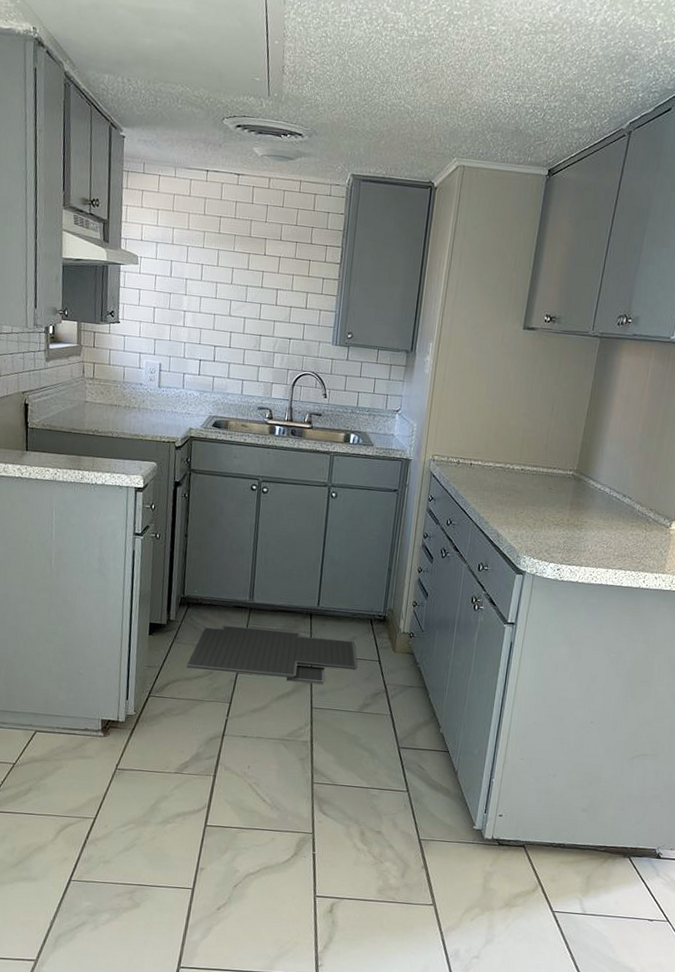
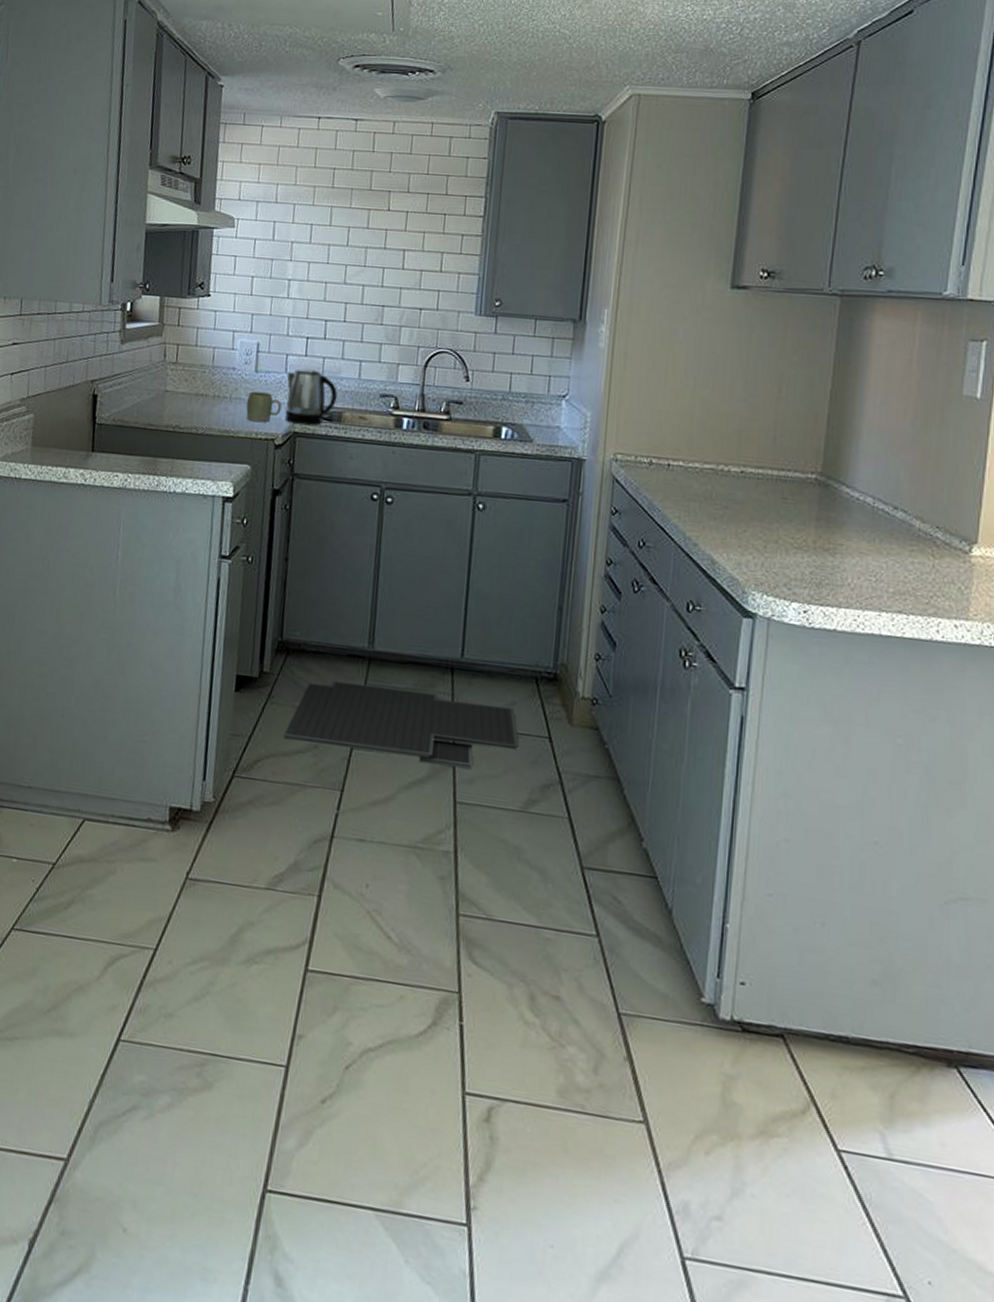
mug: none [152,403,181,428] -> present [246,391,282,422]
kettle: none [183,385,225,432] -> present [284,368,338,427]

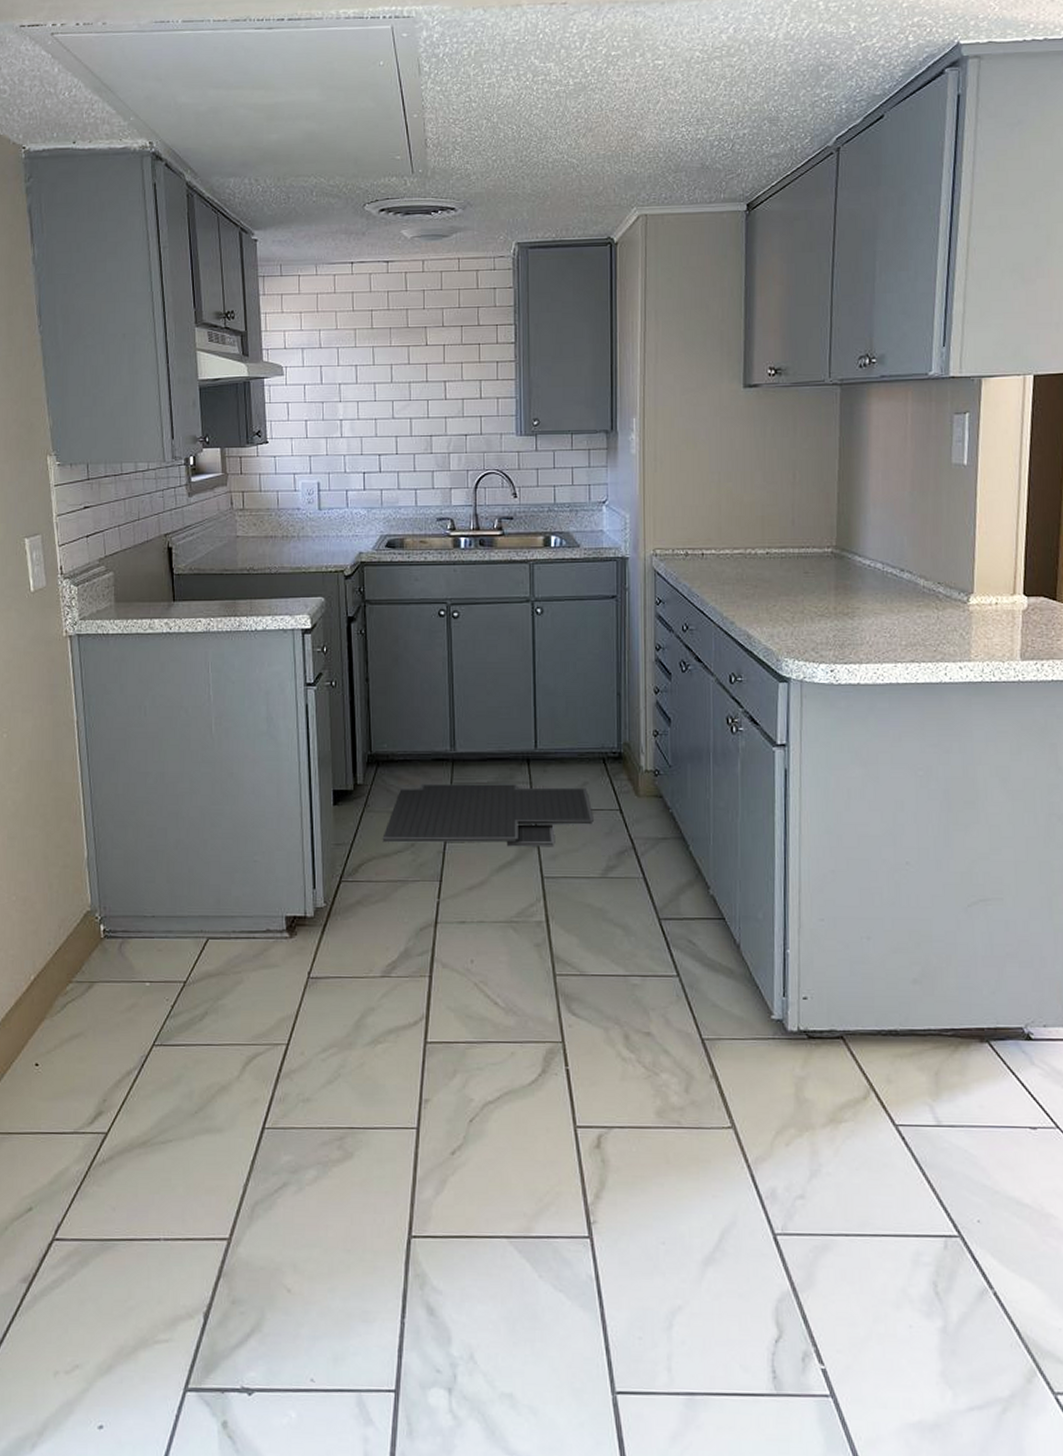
mug: present [246,391,282,422] -> none [314,528,347,557]
kettle: present [284,368,338,427] -> none [348,502,397,555]

